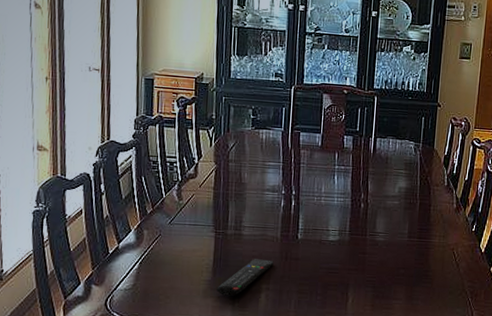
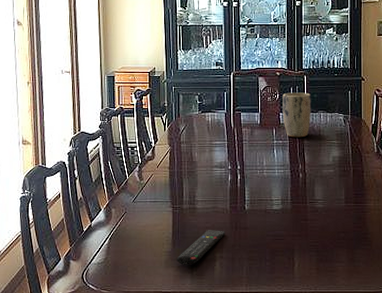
plant pot: none [347,113,381,164] -> present [283,92,311,138]

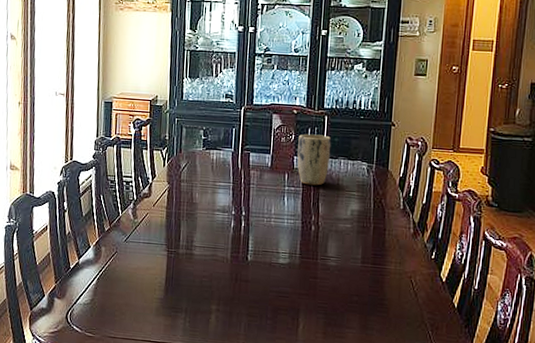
remote control: present [176,230,225,265] -> none [168,279,224,316]

